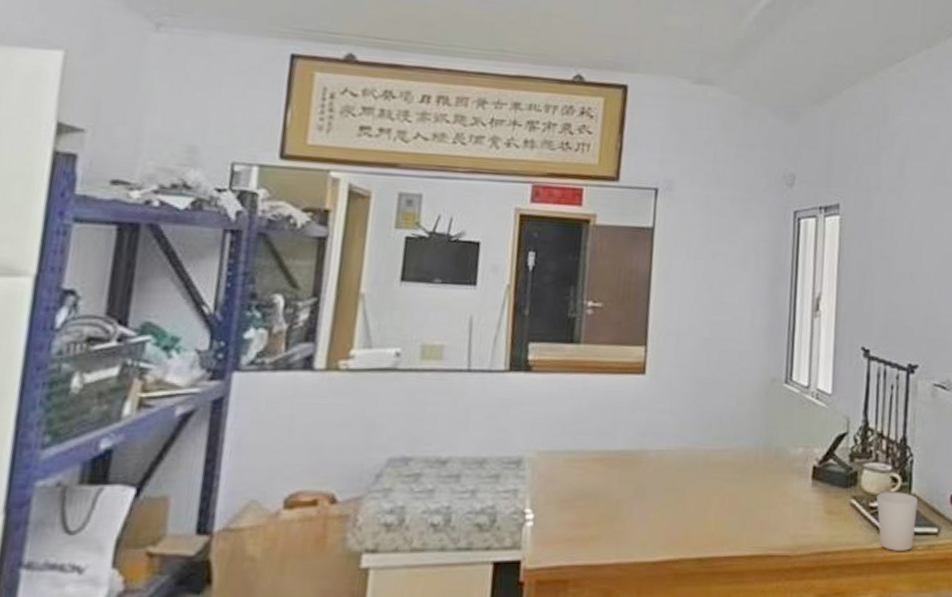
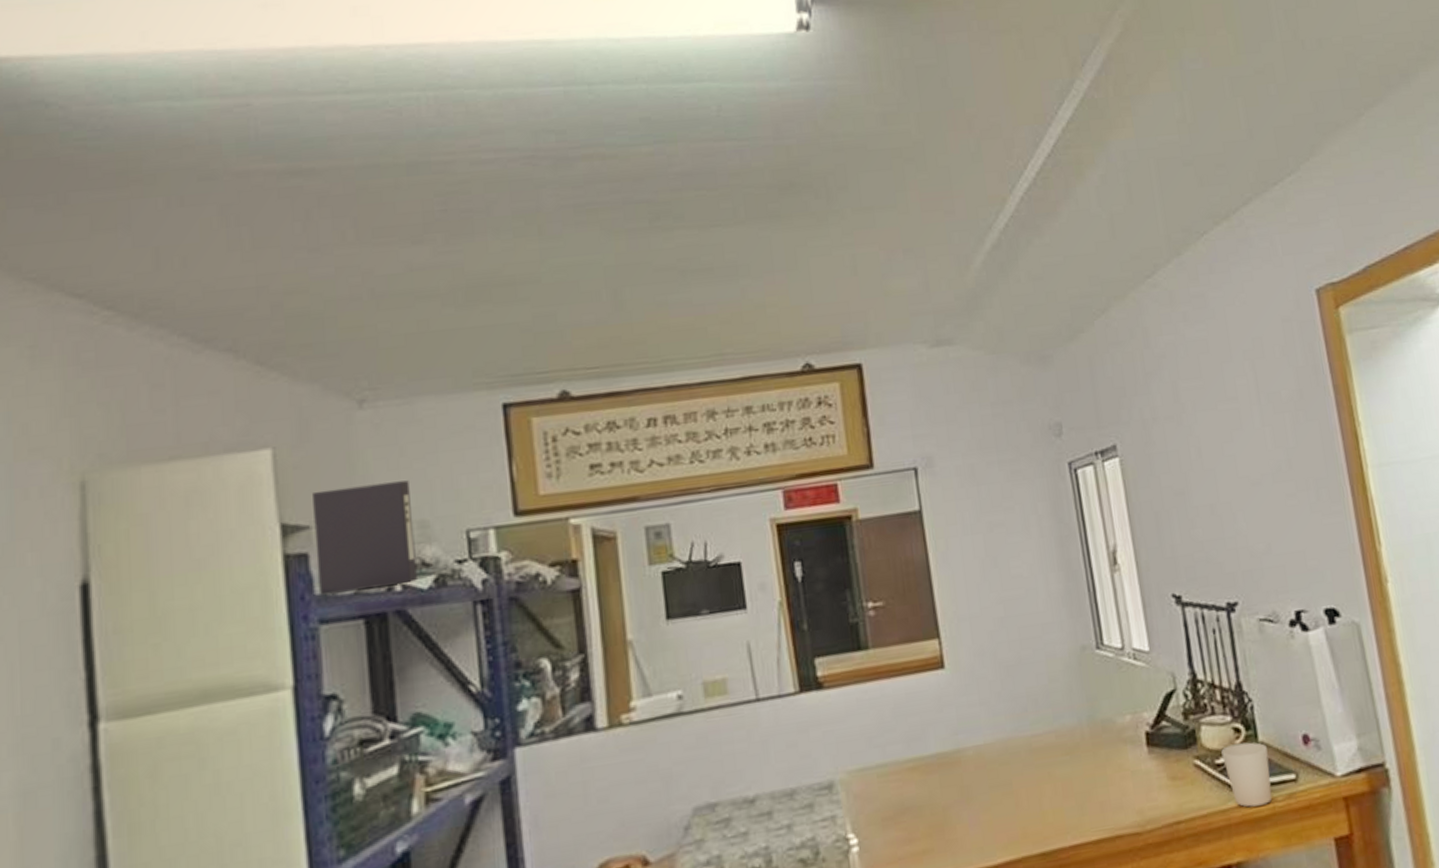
binder: none [80,98,188,201] -> present [313,480,417,595]

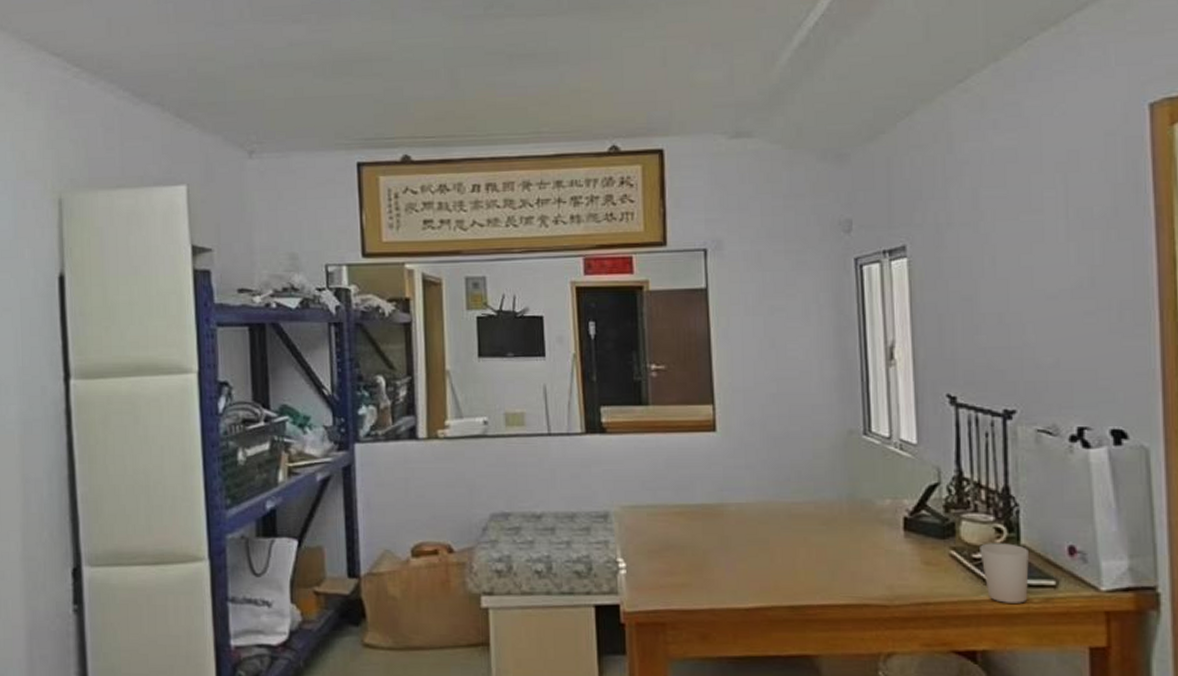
binder: present [313,480,417,595] -> none [214,220,288,304]

